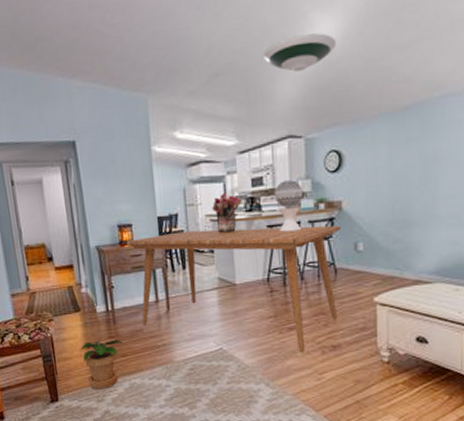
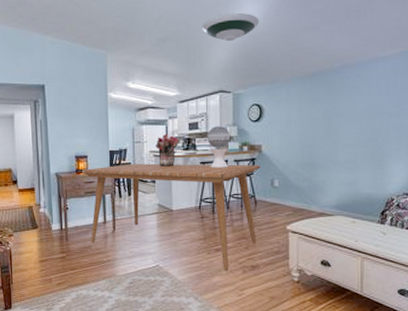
potted plant: present [81,339,123,390] -> none [35,254,73,299]

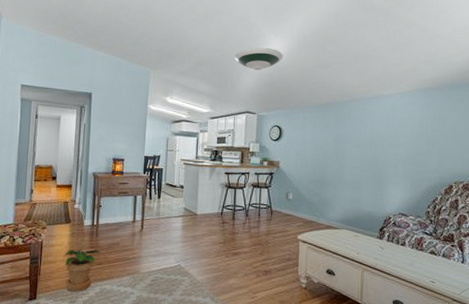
potted plant: none [35,254,73,299] -> present [64,249,101,292]
dining table: present [81,163,261,272] -> none [117,169,278,275]
bouquet: present [156,133,180,167] -> none [186,144,209,175]
decorative sphere: present [207,125,231,168] -> none [232,141,254,180]

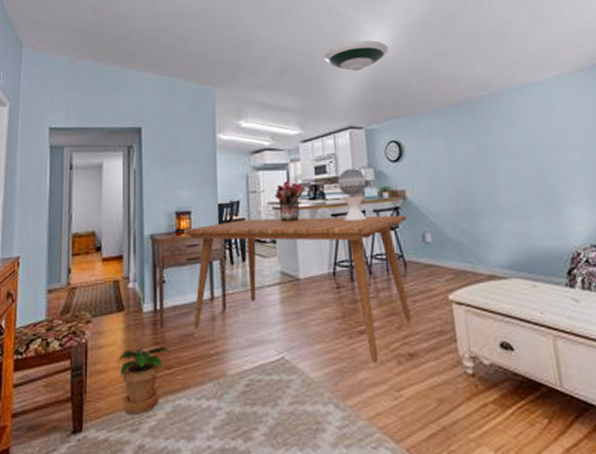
dining table: none [117,169,278,275] -> present [183,215,412,364]
bouquet: none [186,144,209,175] -> present [275,179,305,222]
decorative sphere: none [232,141,254,180] -> present [337,167,367,222]

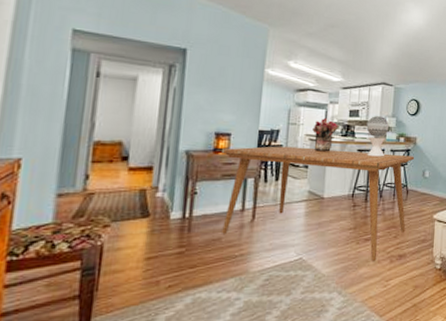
potted plant: present [119,346,169,415] -> none [138,249,195,308]
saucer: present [323,40,389,72] -> none [370,14,423,40]

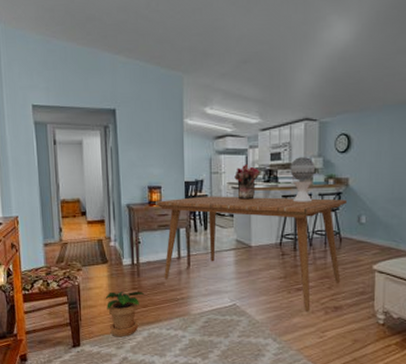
potted plant: none [138,249,195,308] -> present [105,291,145,338]

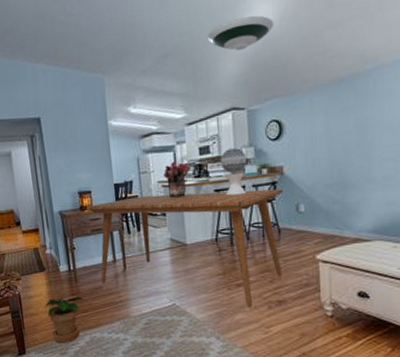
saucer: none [286,32,351,65] -> present [206,15,275,51]

